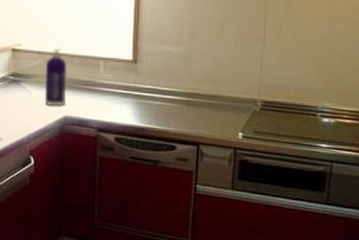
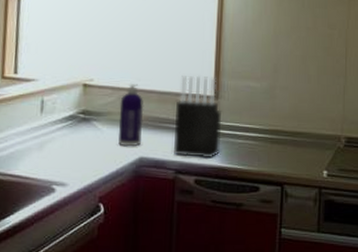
knife block: none [96,40,140,119] -> present [174,75,222,159]

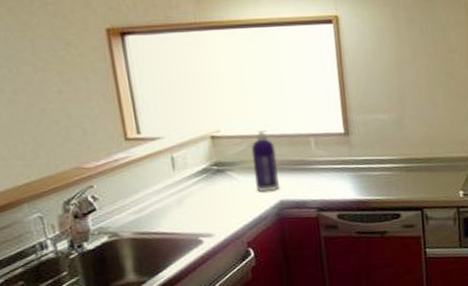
knife block: present [174,75,222,159] -> none [308,114,358,195]

